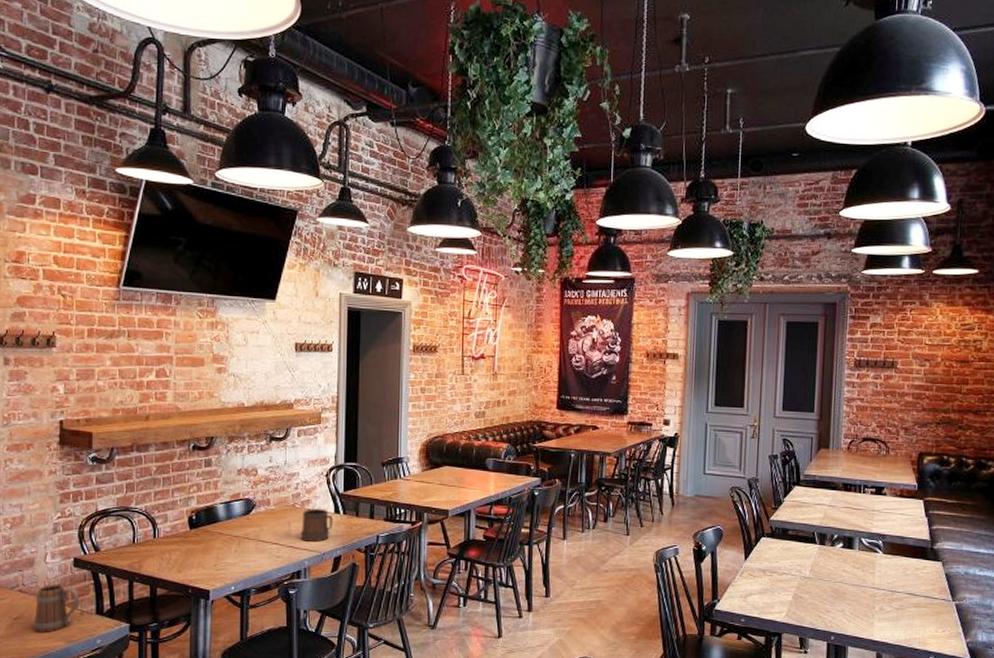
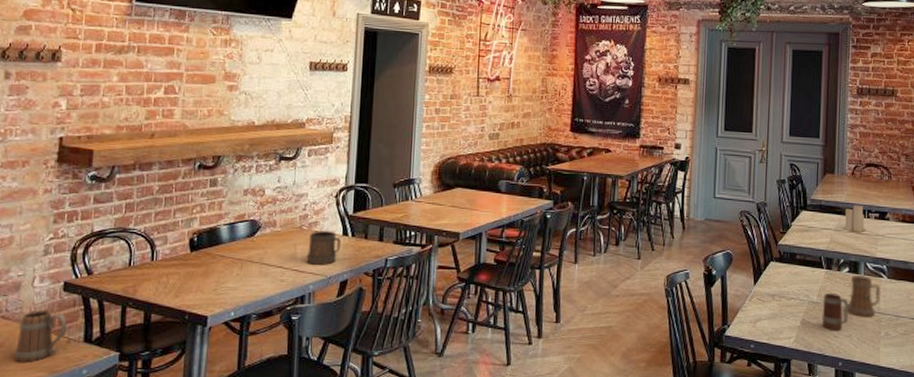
beer mug: none [814,569,843,605] -> present [821,294,849,330]
candle: none [838,479,861,508] -> present [844,204,865,233]
beer mug: none [841,550,876,592] -> present [847,274,881,317]

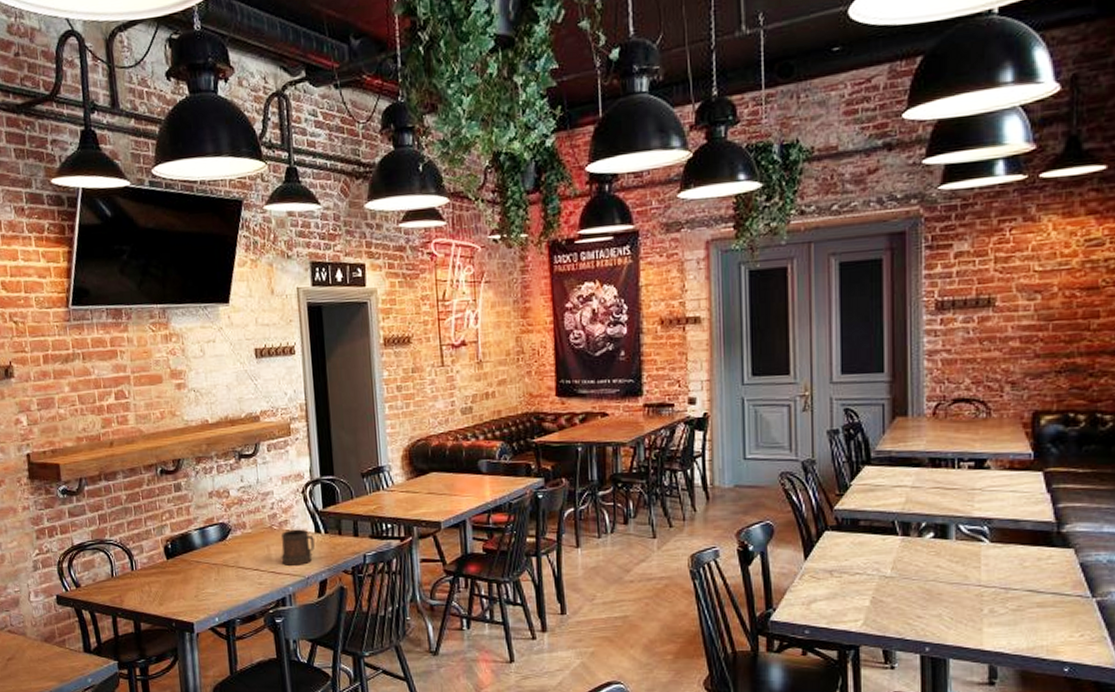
beer mug: present [14,310,67,362] -> none [25,623,67,673]
beer mug: present [821,294,849,330] -> none [899,565,936,609]
candle: present [844,204,865,233] -> none [924,452,955,488]
beer mug: present [847,274,881,317] -> none [934,540,981,592]

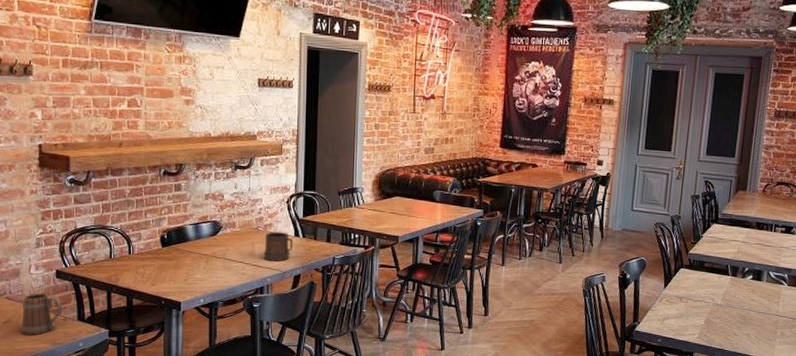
beer mug: none [25,623,67,673] -> present [20,293,63,335]

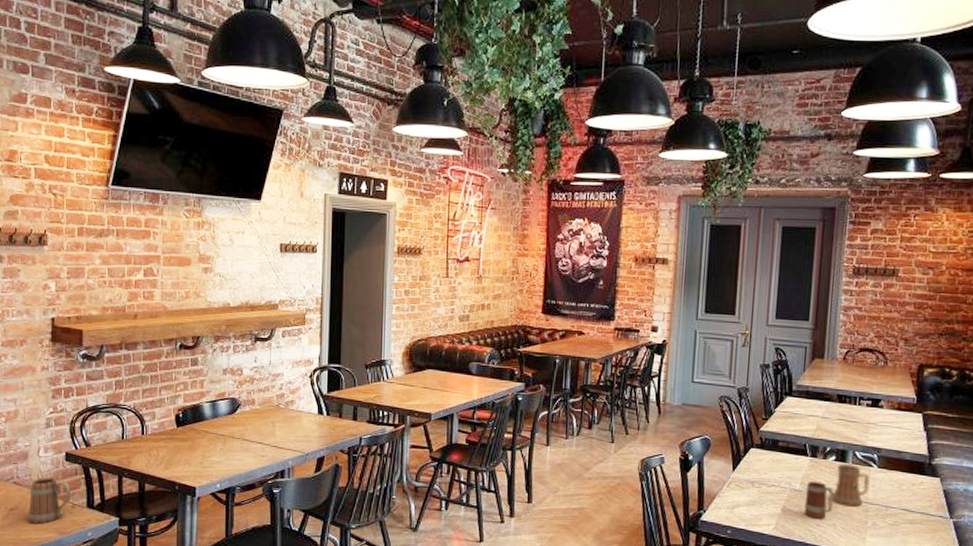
beer mug: present [263,231,293,262] -> none [284,409,316,443]
beer mug: none [723,297,750,329] -> present [804,482,834,519]
beer mug: none [748,282,781,319] -> present [832,463,870,507]

